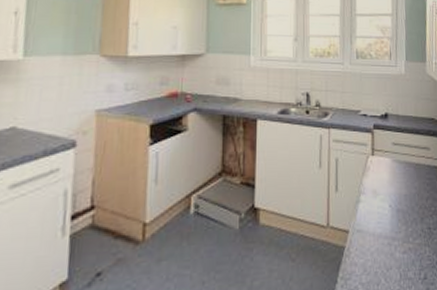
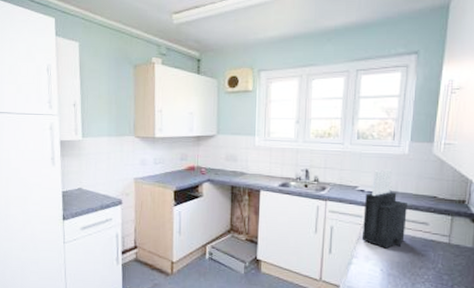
knife block: none [368,89,410,180] -> present [361,168,407,249]

